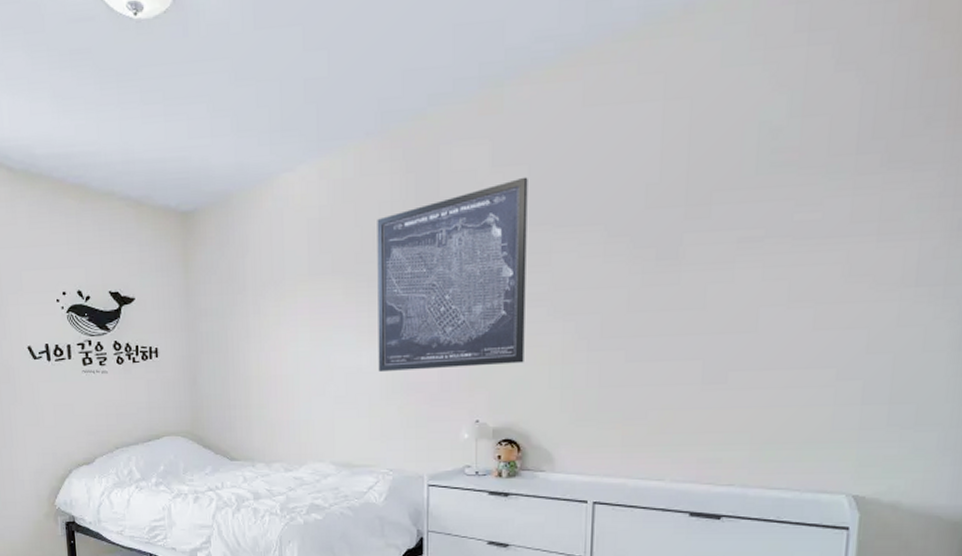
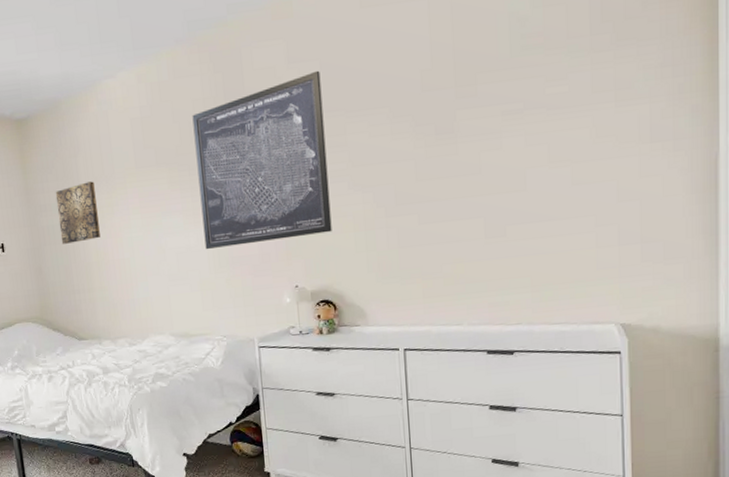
wall art: none [218,286,263,354] -> present [55,181,100,244]

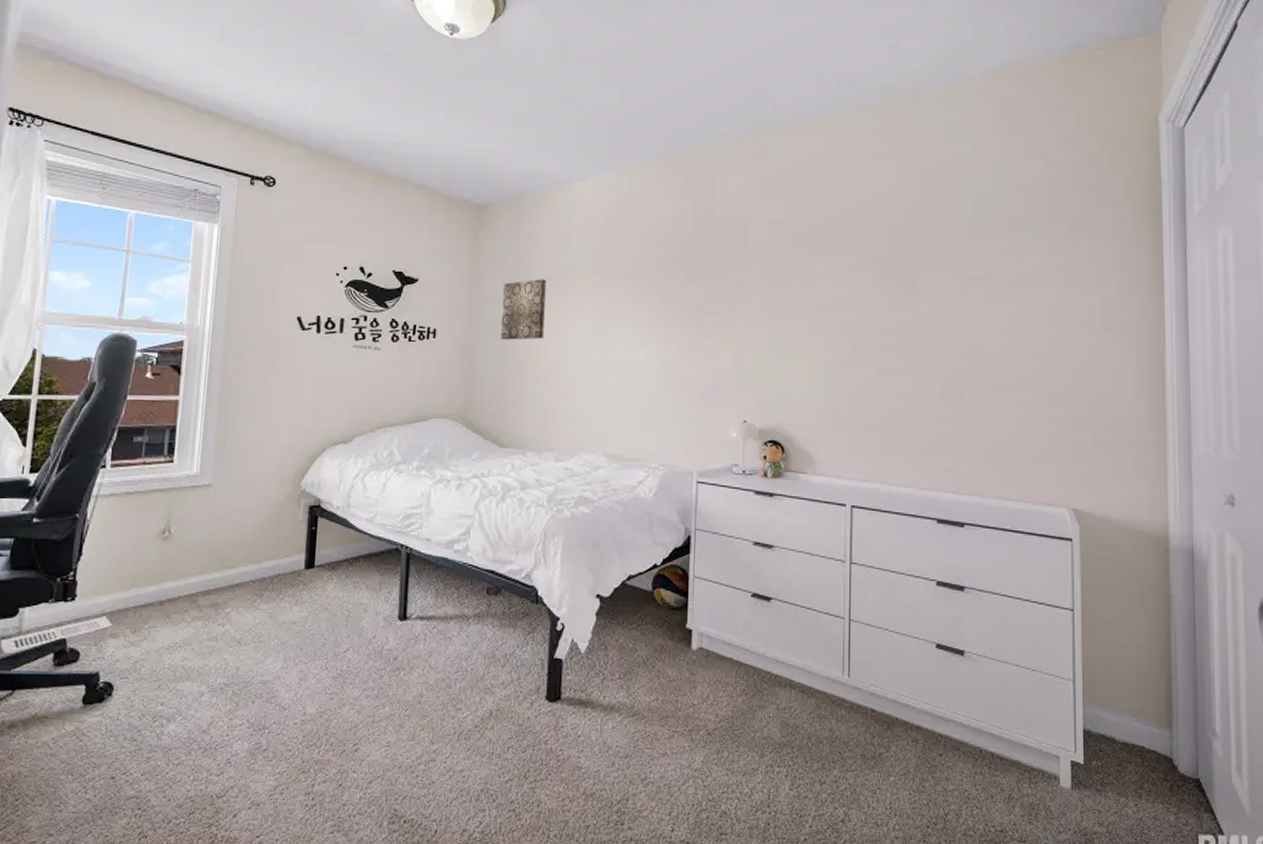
wall art: present [192,70,332,250] -> none [654,208,791,370]

